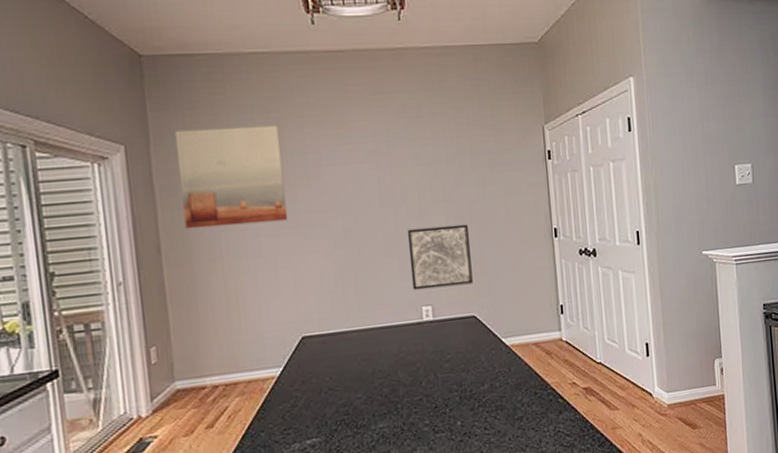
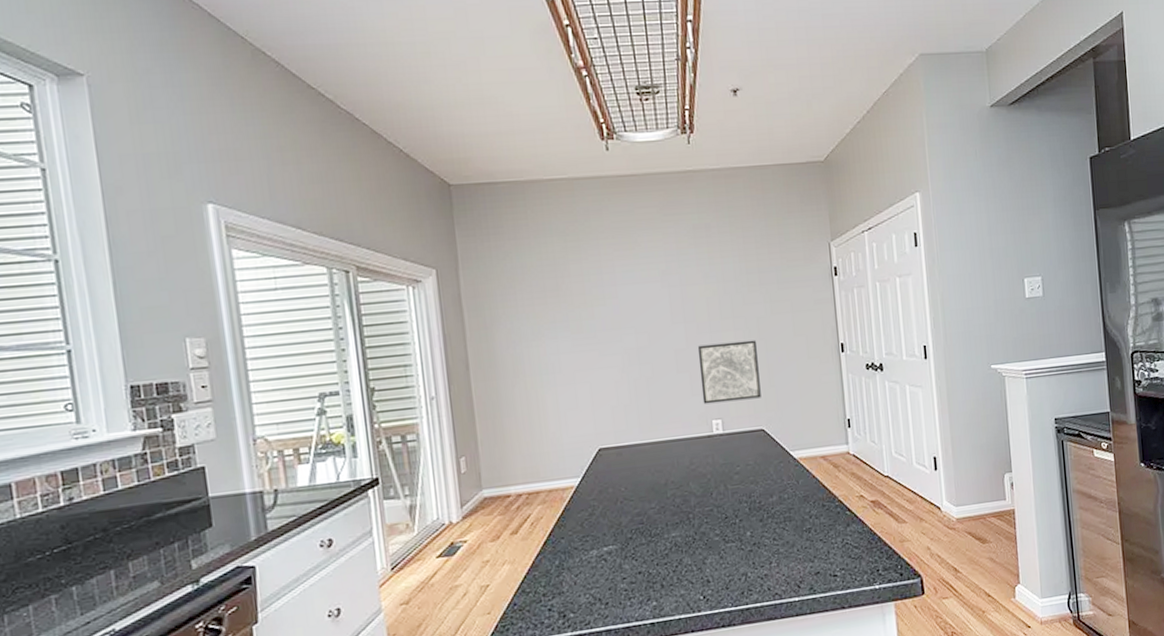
wall art: present [174,125,288,230] -> none [480,247,586,347]

